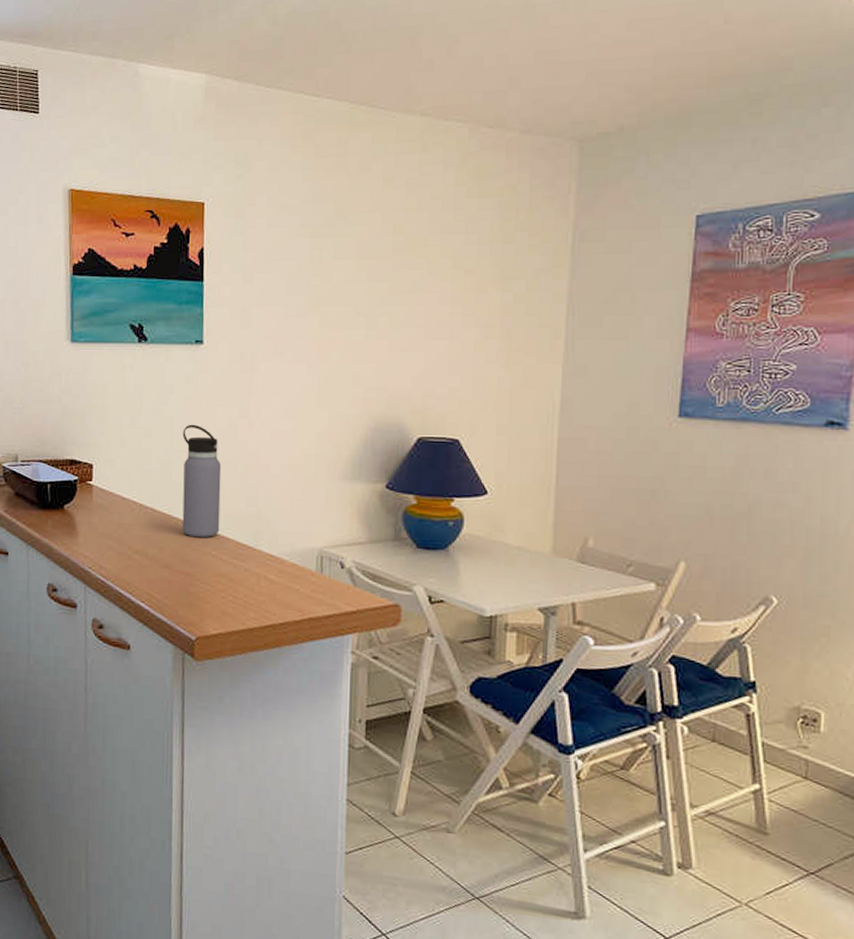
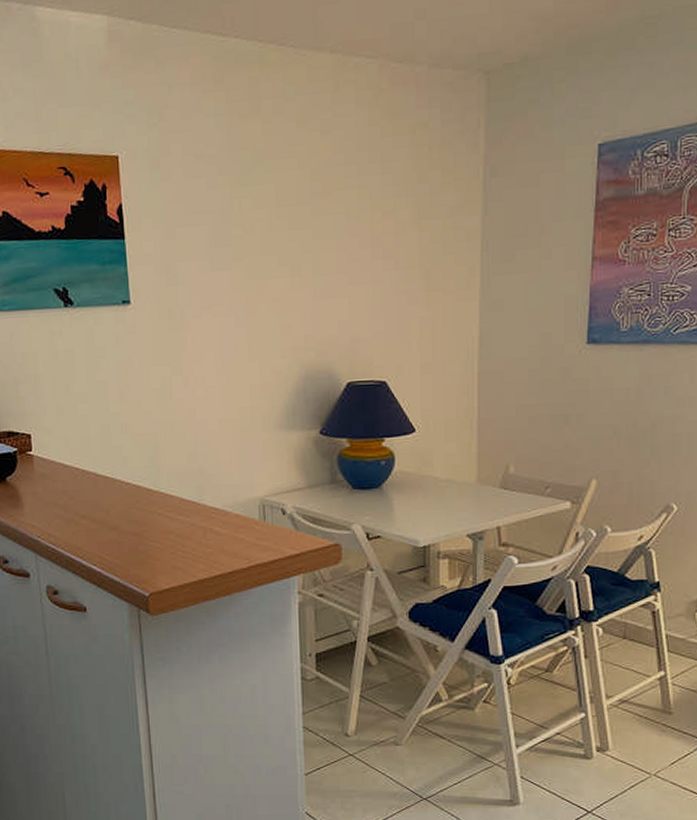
water bottle: present [182,424,222,538] -> none [118,386,163,498]

